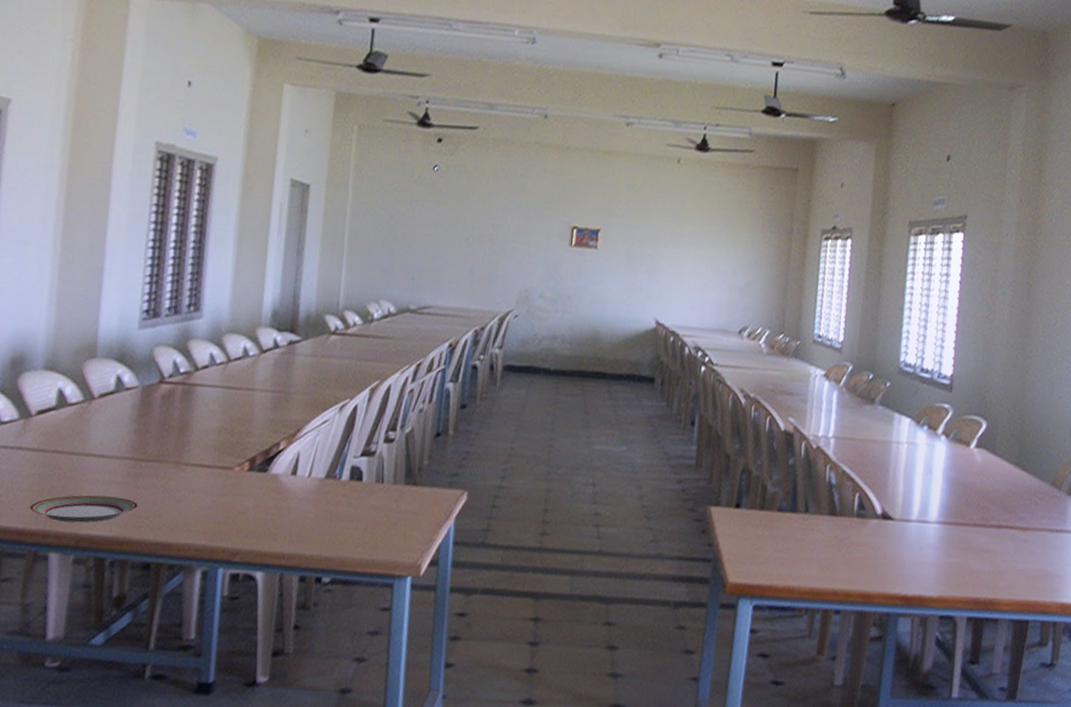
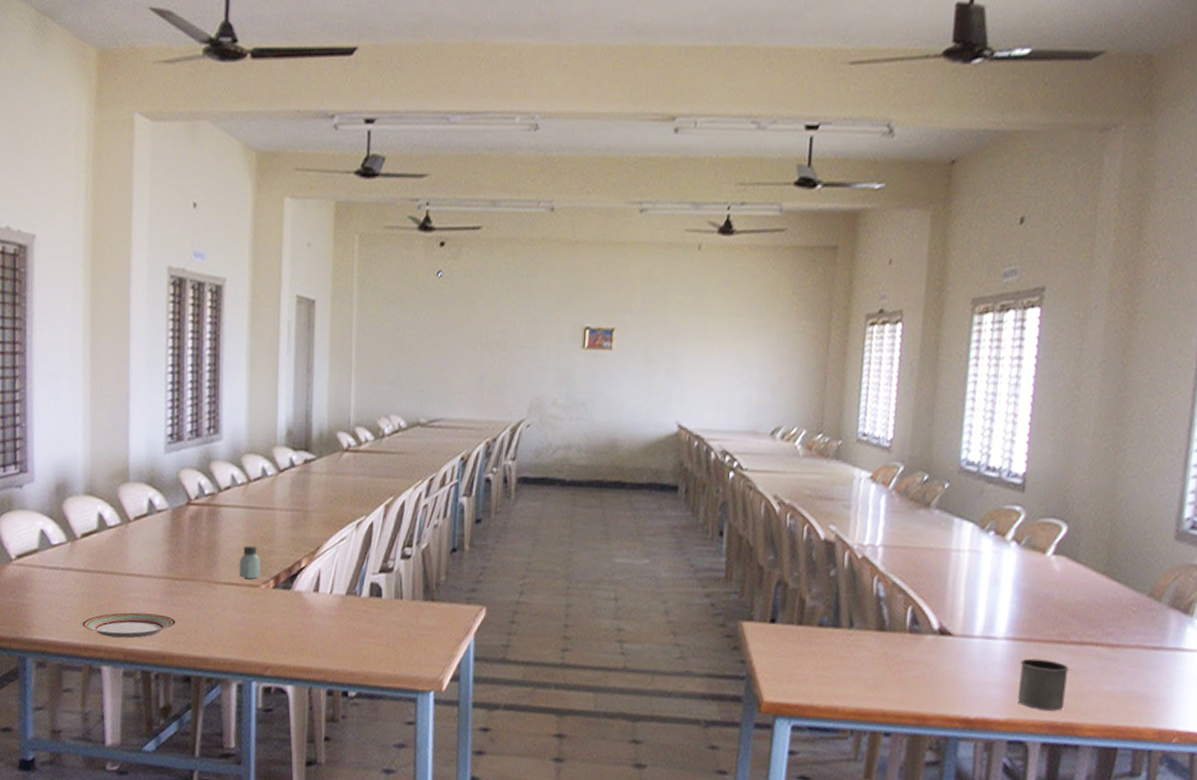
saltshaker: none [211,426,236,462] -> present [239,545,261,580]
mug: none [948,540,989,588] -> present [1018,658,1069,711]

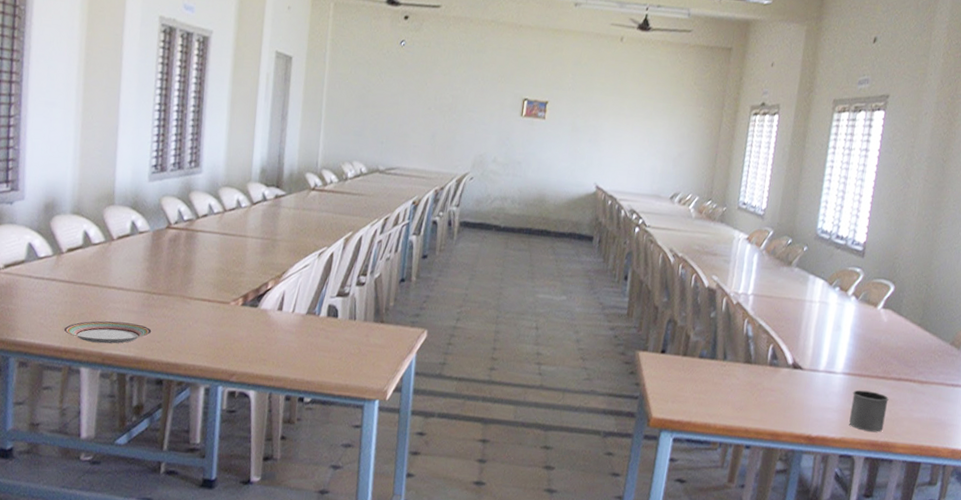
saltshaker: present [239,545,261,580] -> none [211,267,232,297]

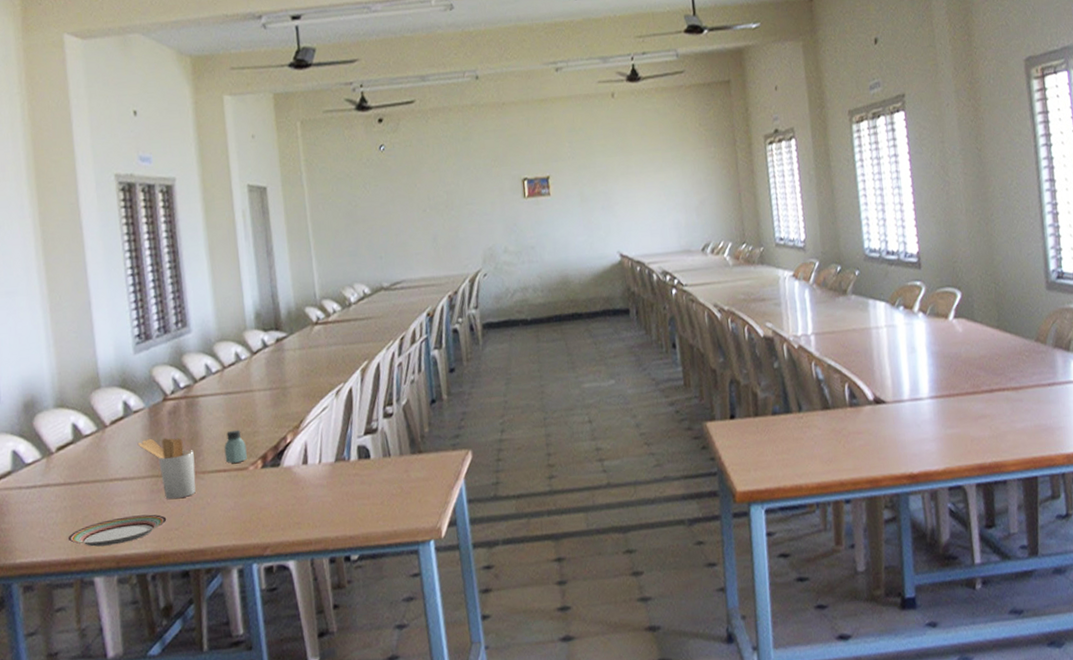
utensil holder: none [137,258,185,316] -> present [137,438,196,500]
saltshaker: none [211,267,232,297] -> present [224,429,247,464]
mug: present [849,390,889,432] -> none [945,410,988,456]

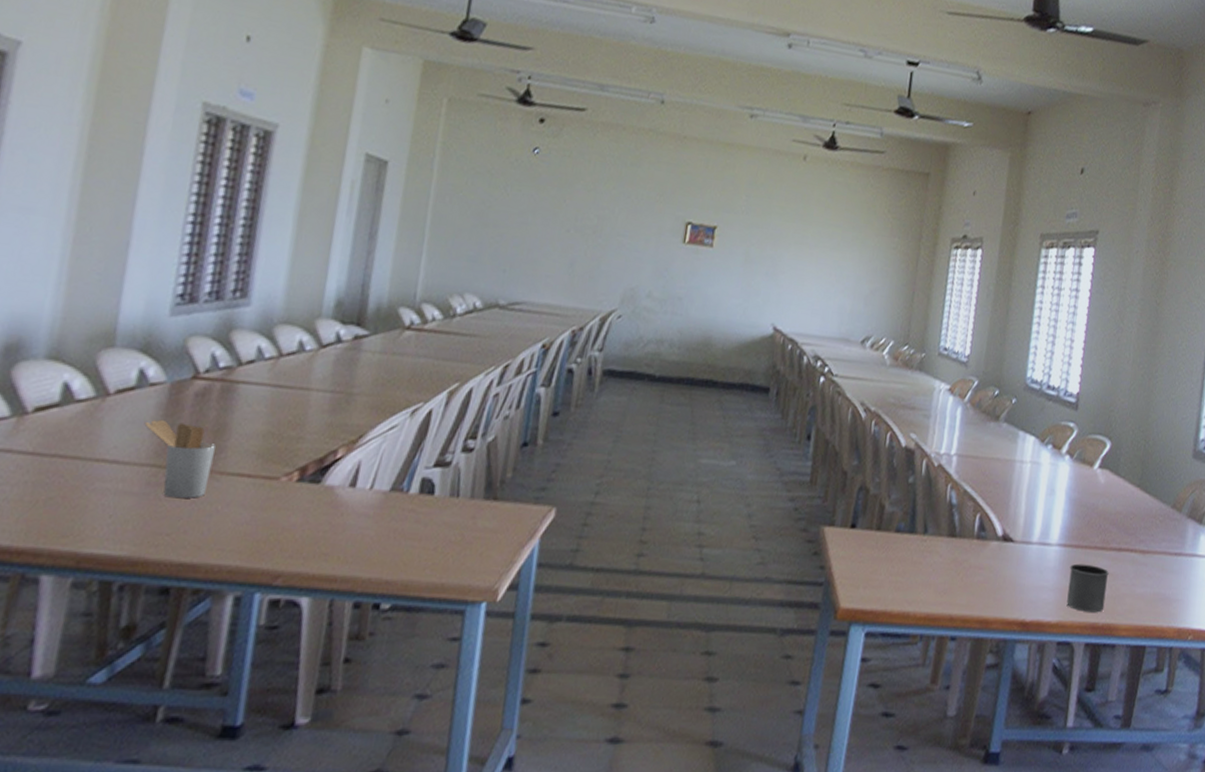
plate: present [67,514,167,547] -> none [17,507,159,540]
saltshaker: present [224,429,247,464] -> none [253,430,285,471]
mug: none [945,410,988,456] -> present [1067,563,1109,613]

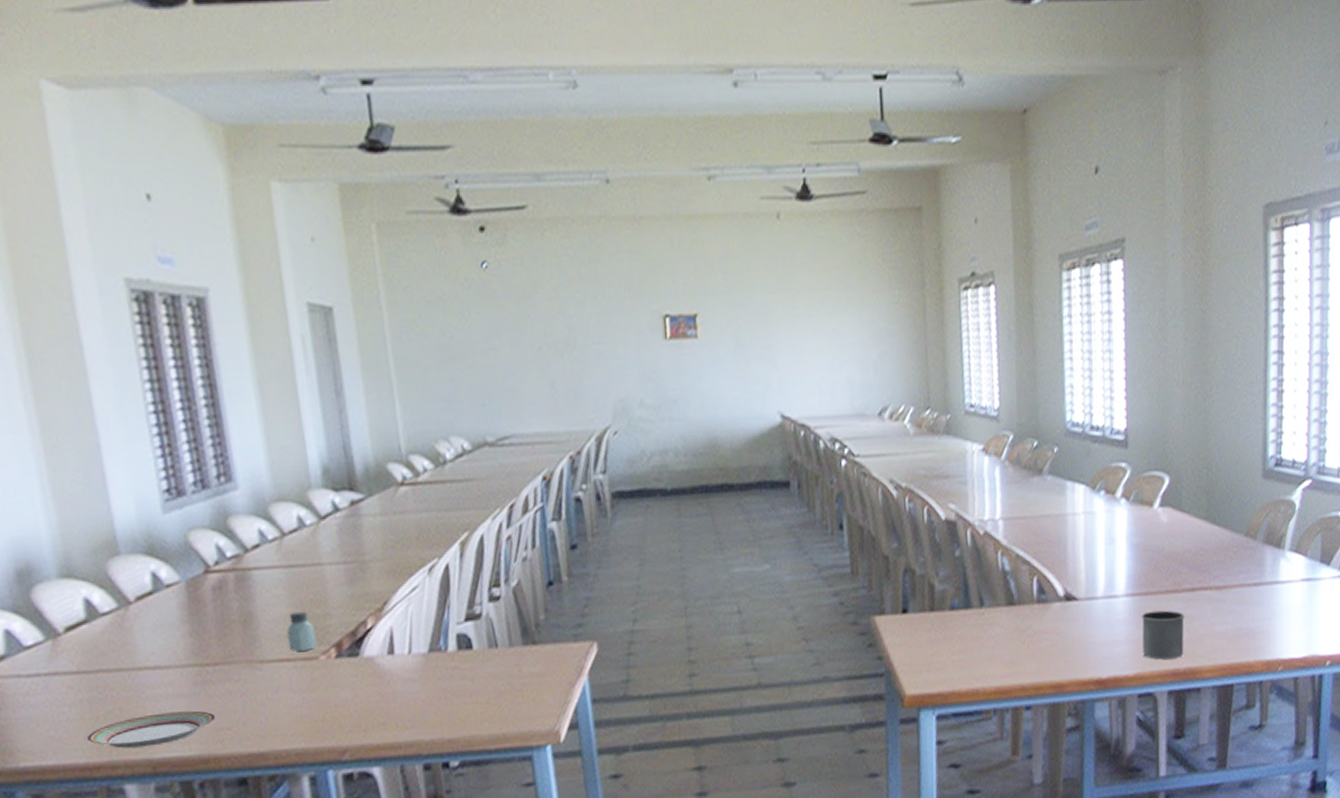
plate: none [17,507,159,540] -> present [86,710,216,749]
utensil holder: present [144,419,215,499] -> none [172,618,252,693]
saltshaker: none [253,430,285,471] -> present [286,611,317,652]

